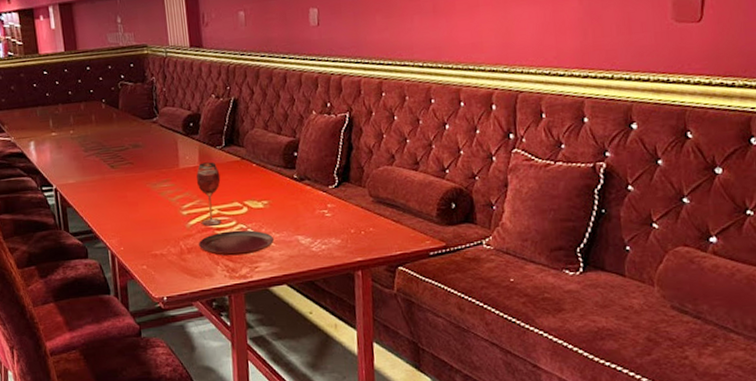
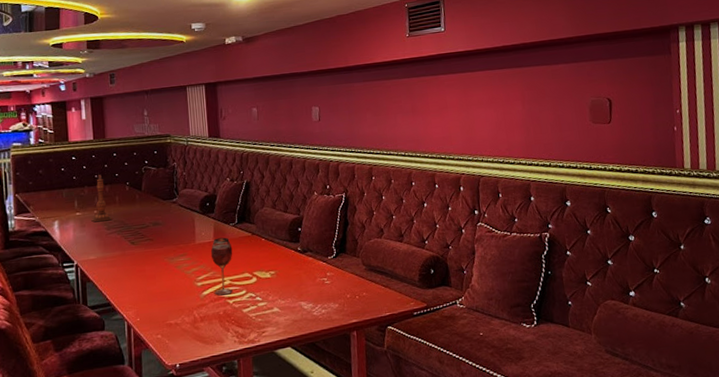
candlestick: none [67,90,90,144] -> present [91,174,113,222]
plate: present [198,230,274,256] -> none [210,298,280,323]

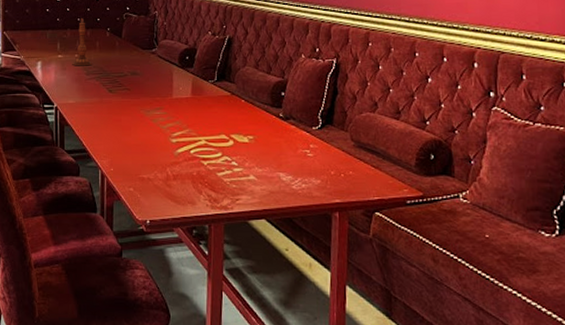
wineglass: present [210,237,233,296] -> none [187,94,210,155]

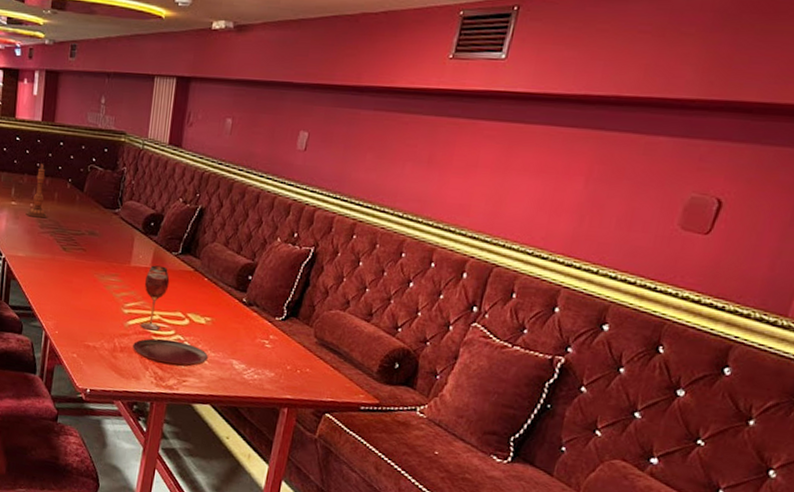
plate: none [183,162,256,186] -> present [132,338,208,367]
wineglass: none [187,94,210,155] -> present [141,265,170,331]

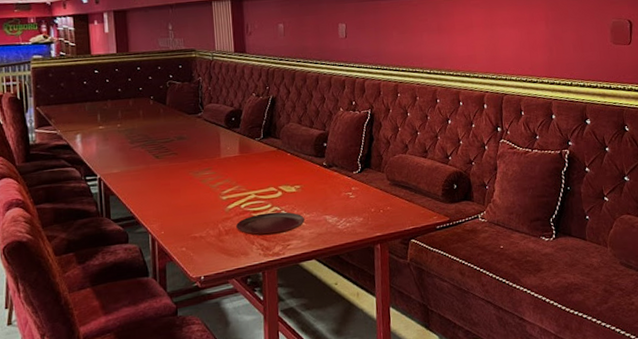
candlestick: present [26,162,48,218] -> none [114,87,136,136]
wineglass: present [141,265,170,331] -> none [235,152,259,209]

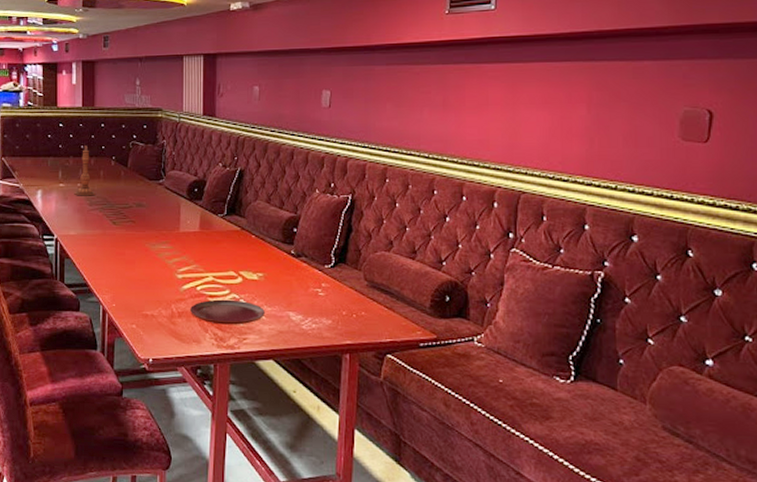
candlestick: none [114,87,136,136] -> present [74,144,96,196]

